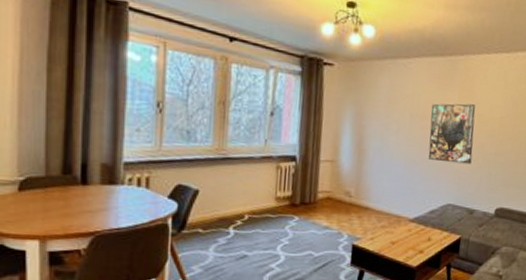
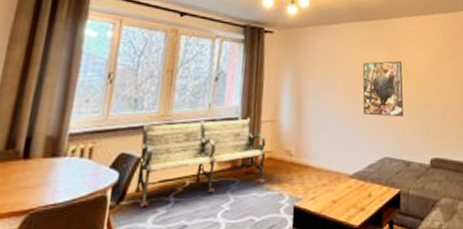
bench: none [194,155,325,236] -> present [134,117,266,207]

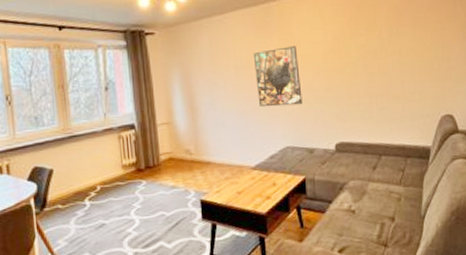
bench: present [134,117,266,207] -> none [47,122,170,211]

